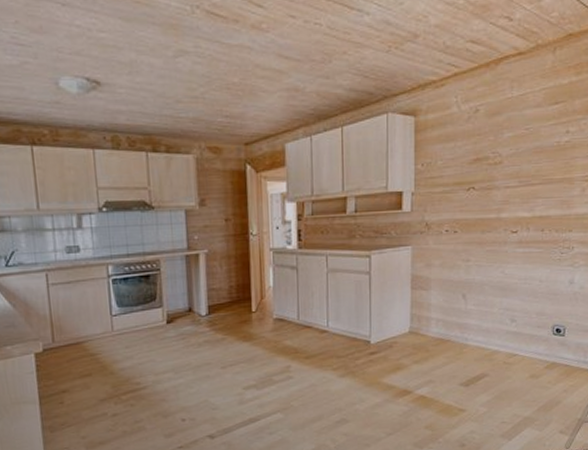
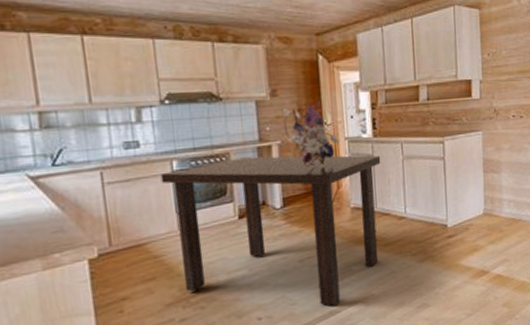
dining table: none [97,264,305,414] -> present [160,155,381,307]
bouquet: none [210,206,265,278] -> present [283,96,340,169]

